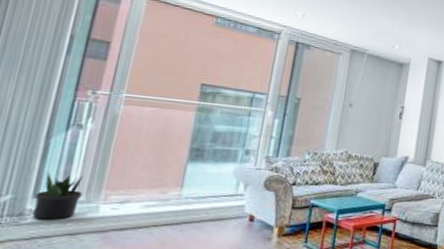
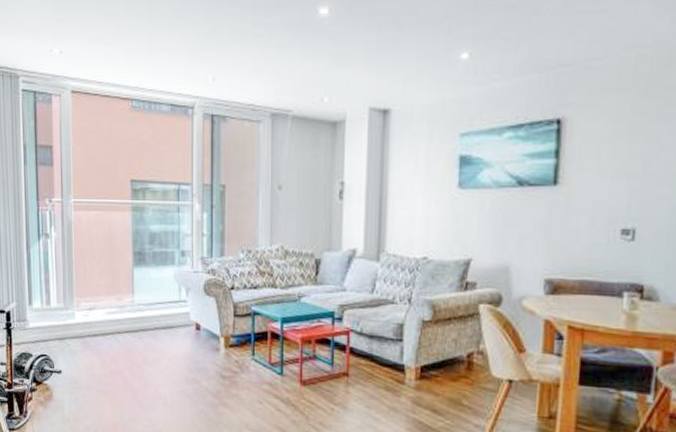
planter: present [32,171,83,220] -> none [31,280,61,326]

